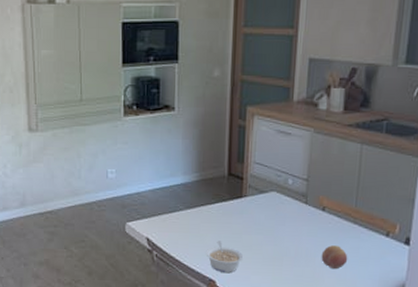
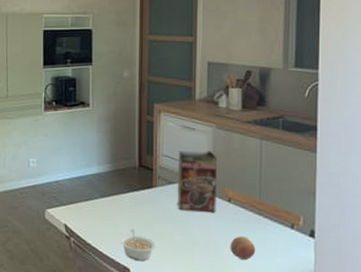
cereal box: none [267,157,314,222] -> present [177,151,218,212]

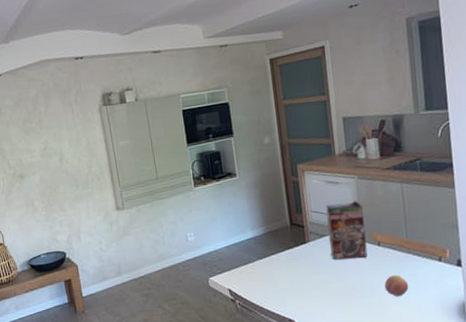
legume: present [120,229,156,261] -> none [282,284,316,312]

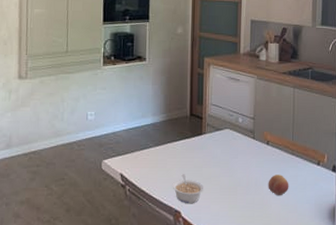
legume: none [282,284,316,312] -> present [172,174,204,203]
cereal box: present [326,201,368,260] -> none [223,99,258,154]

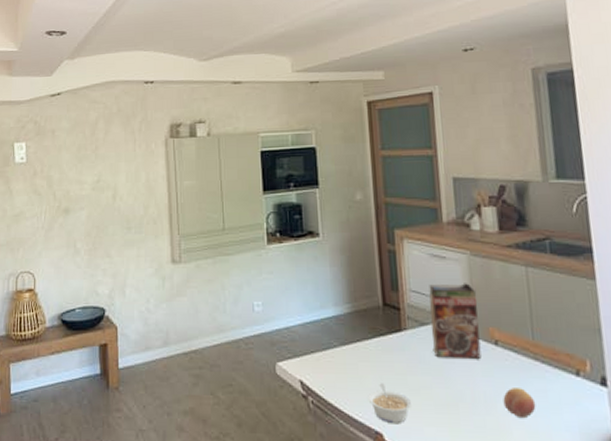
cereal box: none [223,99,258,154] -> present [429,283,481,358]

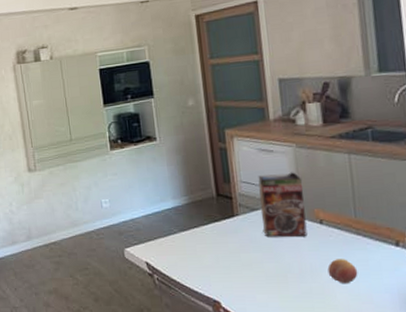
legume: present [368,383,412,423] -> none [206,261,246,293]

